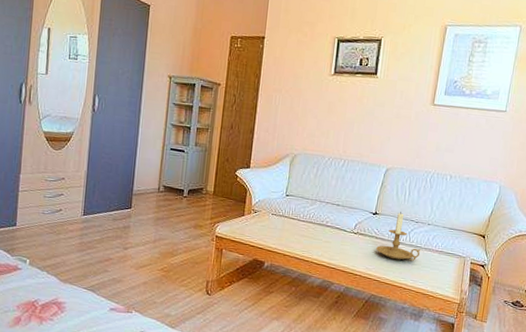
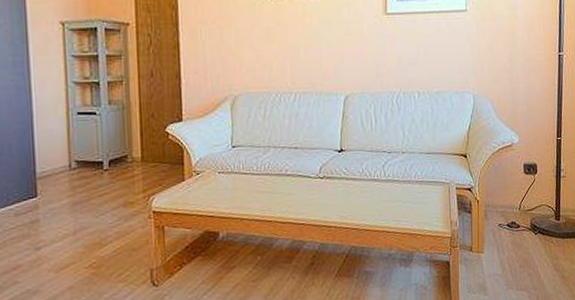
candle holder: present [376,212,421,261] -> none [348,144,399,201]

